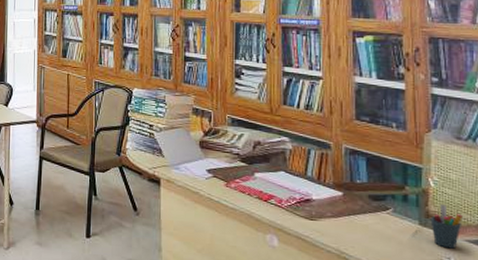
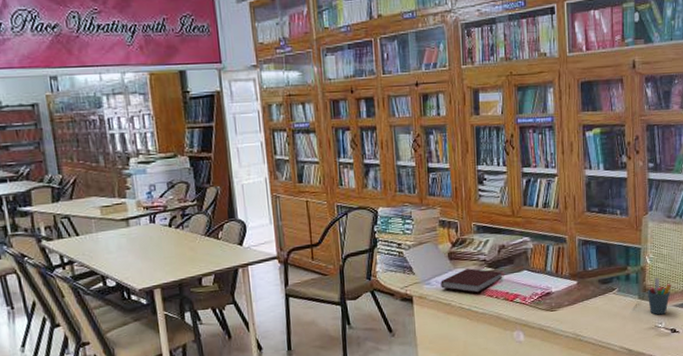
notebook: none [190,160,256,186] -> present [441,268,502,293]

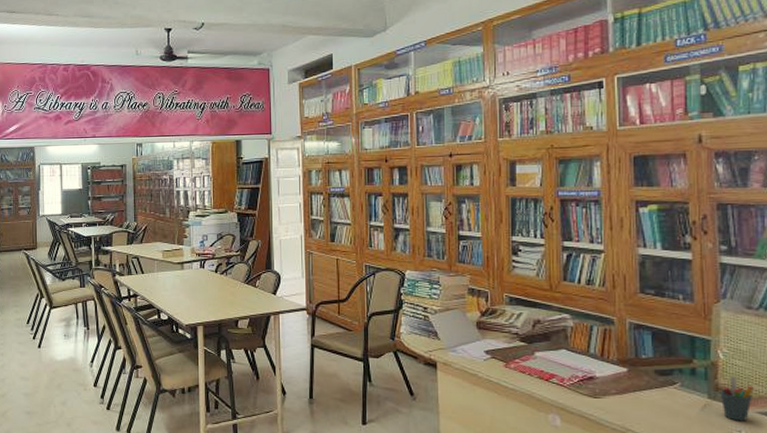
notebook: present [441,268,502,293] -> none [467,340,536,367]

